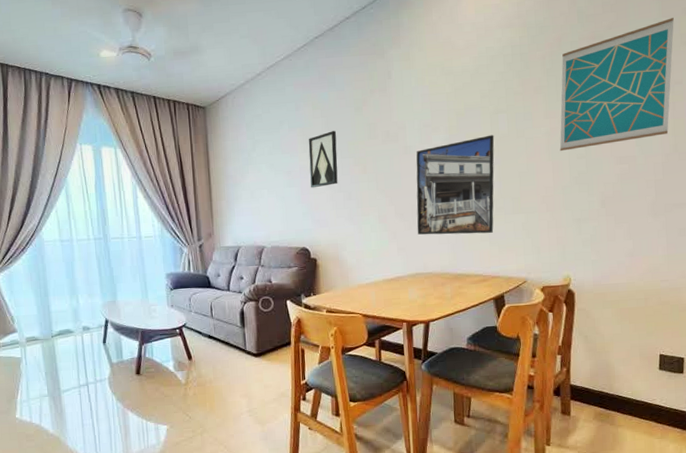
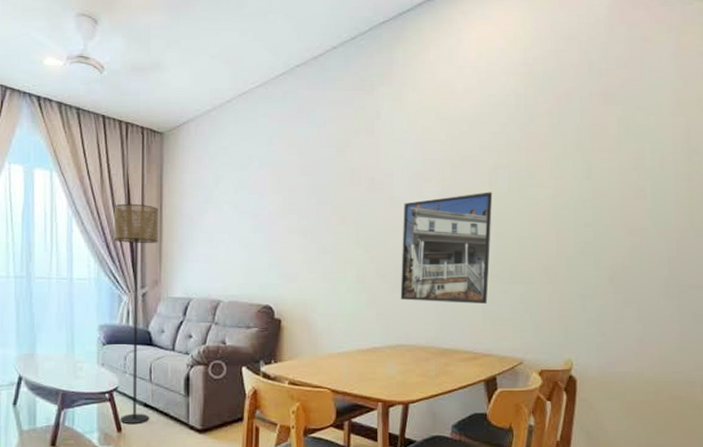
floor lamp: none [169,170,213,353] -> present [113,203,159,425]
wall art: present [308,131,338,188] -> none [279,172,313,237]
wall art: present [559,18,674,151] -> none [565,81,692,216]

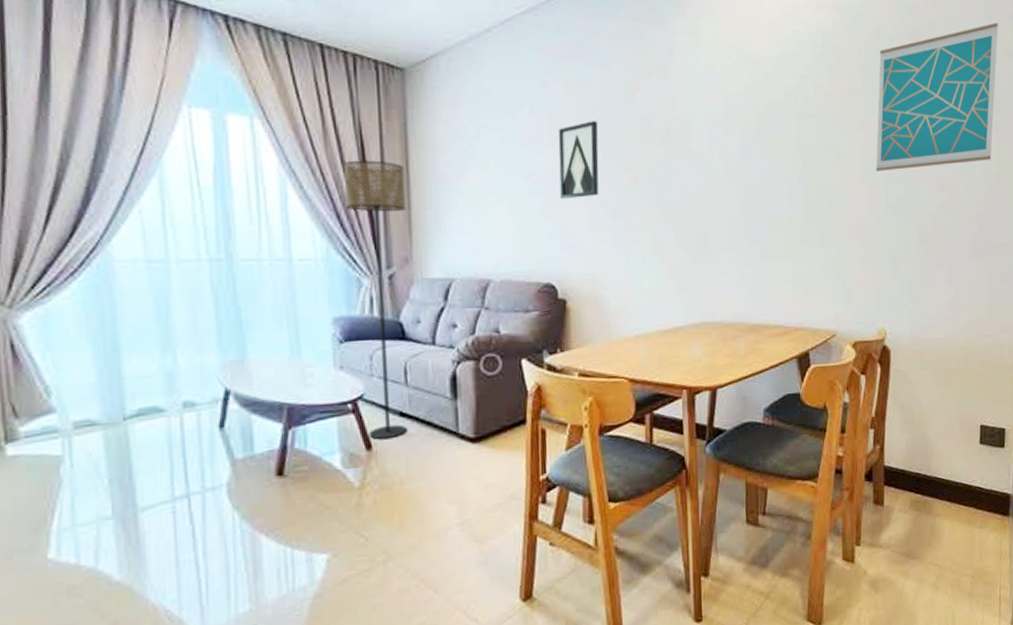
wall art: none [279,172,313,237] -> present [558,121,599,200]
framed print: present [400,192,493,303] -> none [703,144,801,272]
wall art: none [565,81,692,216] -> present [875,23,998,171]

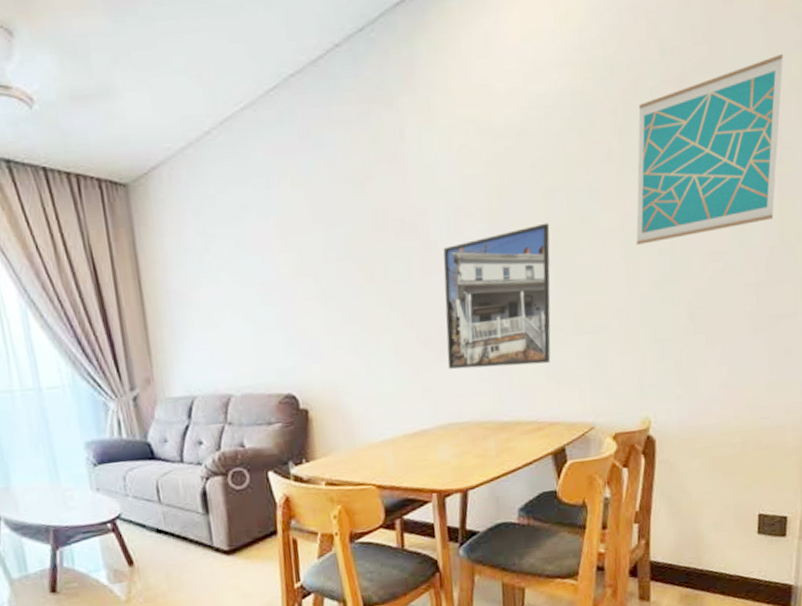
floor lamp: present [343,160,407,440] -> none [78,282,164,556]
wall art: present [558,121,599,200] -> none [288,219,334,307]
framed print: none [703,144,801,272] -> present [443,223,551,370]

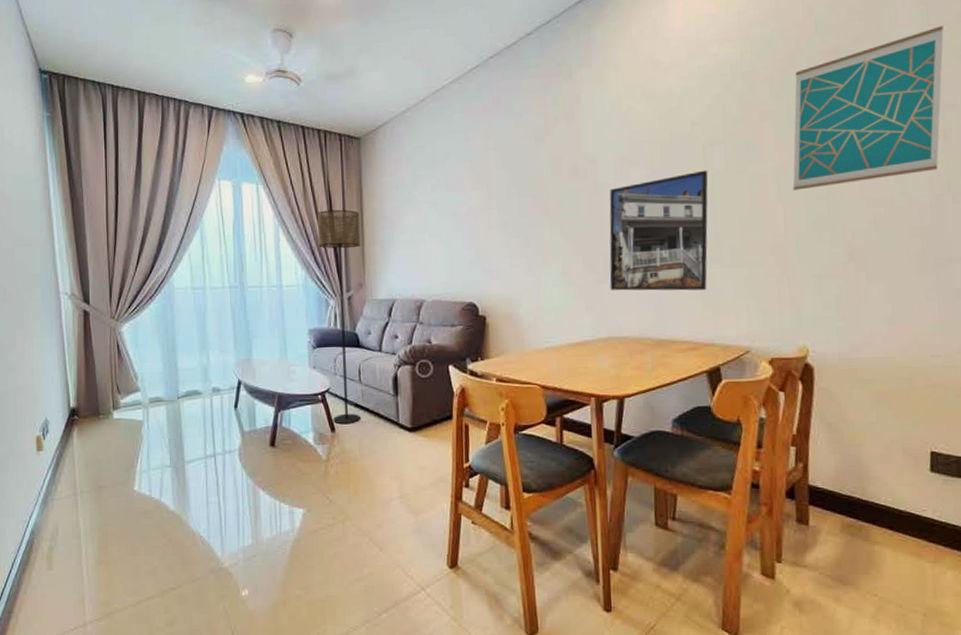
floor lamp: none [78,282,164,556] -> present [316,209,361,425]

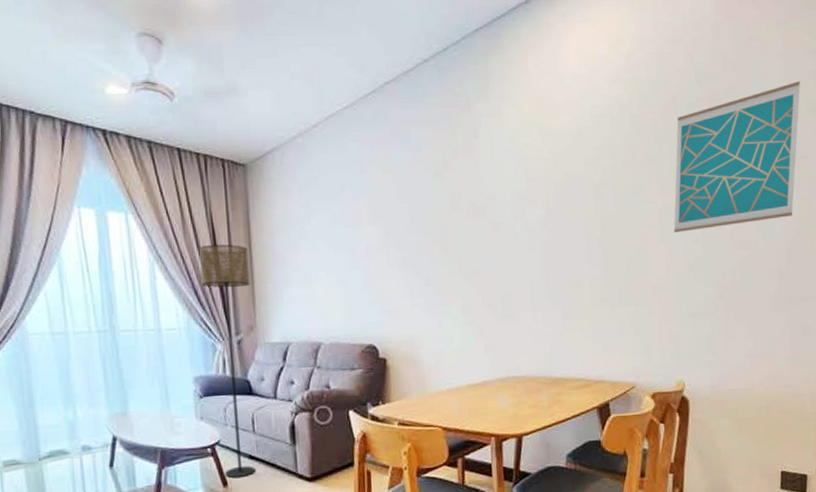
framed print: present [609,170,708,291] -> none [507,211,600,331]

